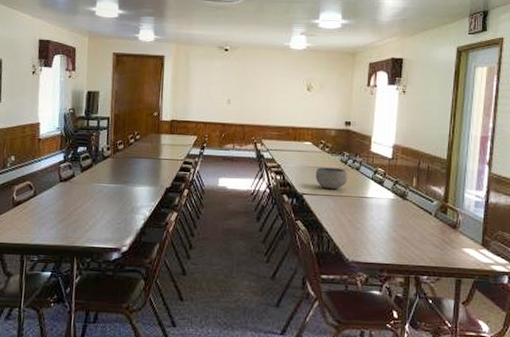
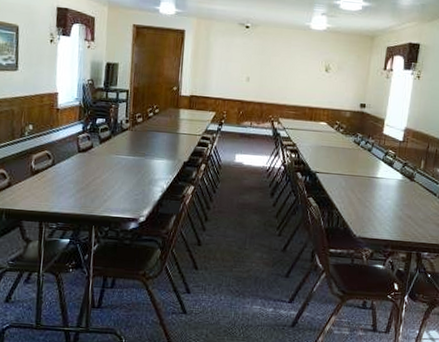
bowl: present [315,167,348,189] -> none [329,147,360,169]

